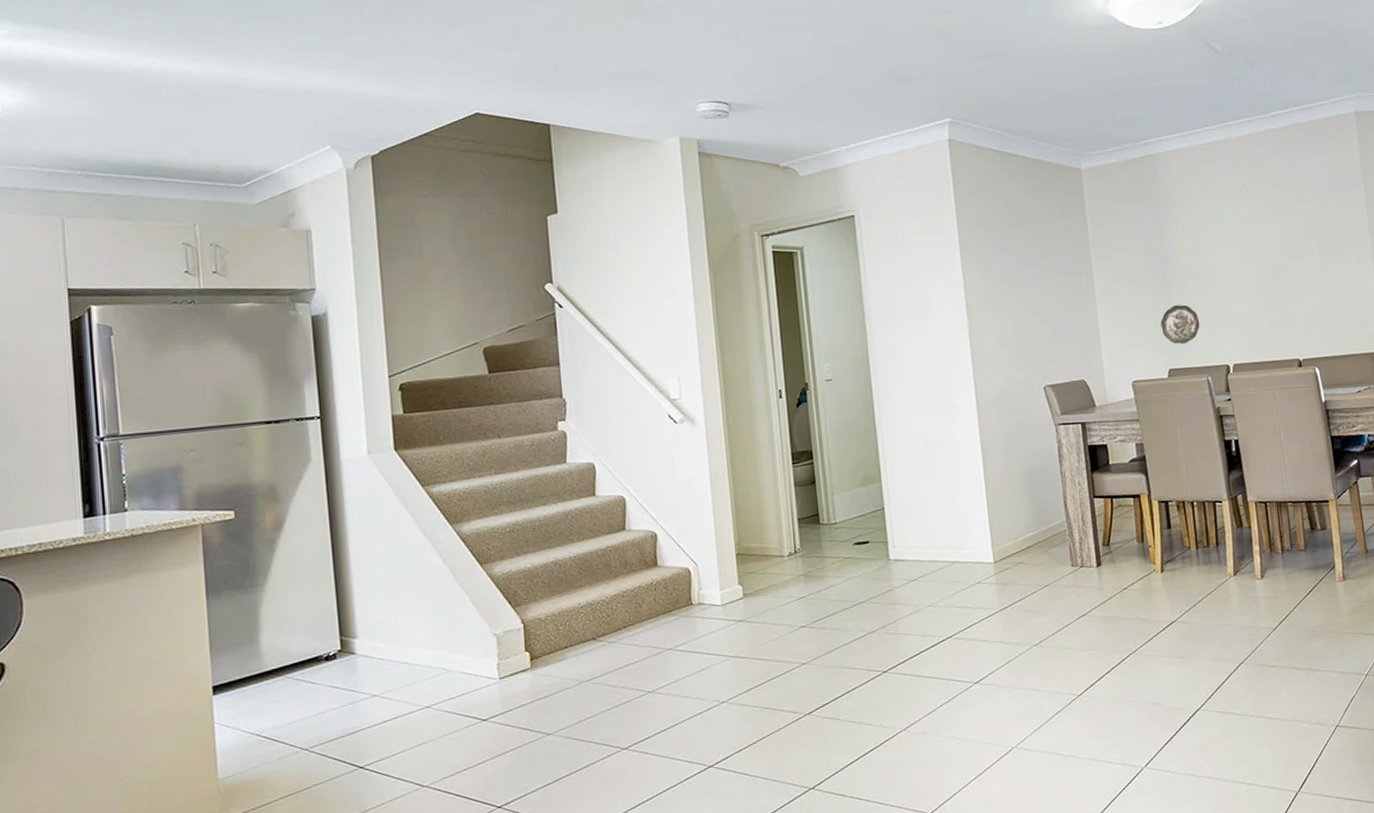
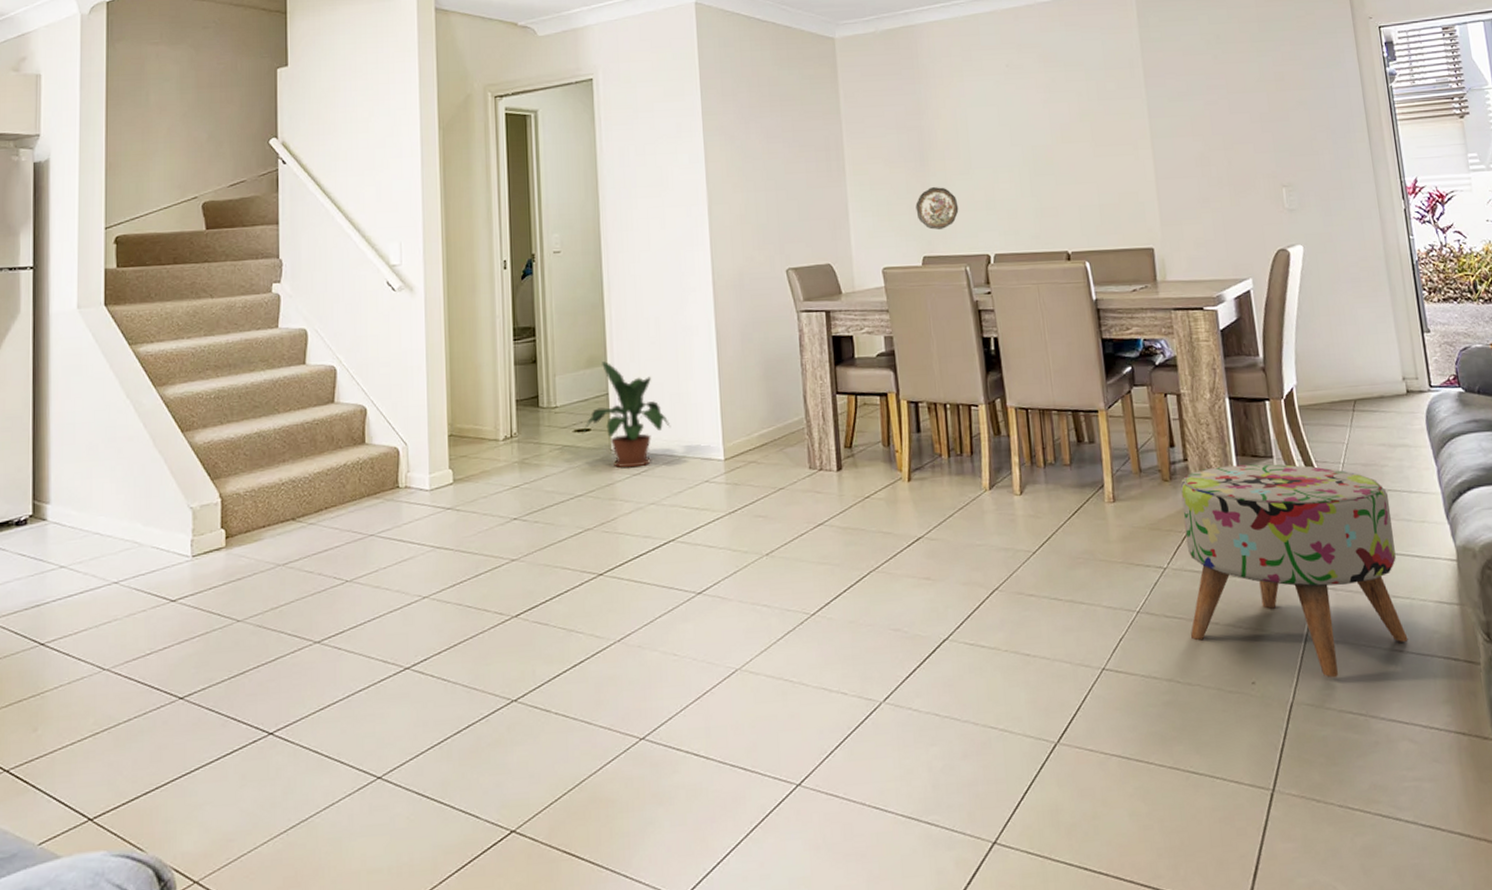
potted plant: none [861,479,944,575] -> present [582,361,671,468]

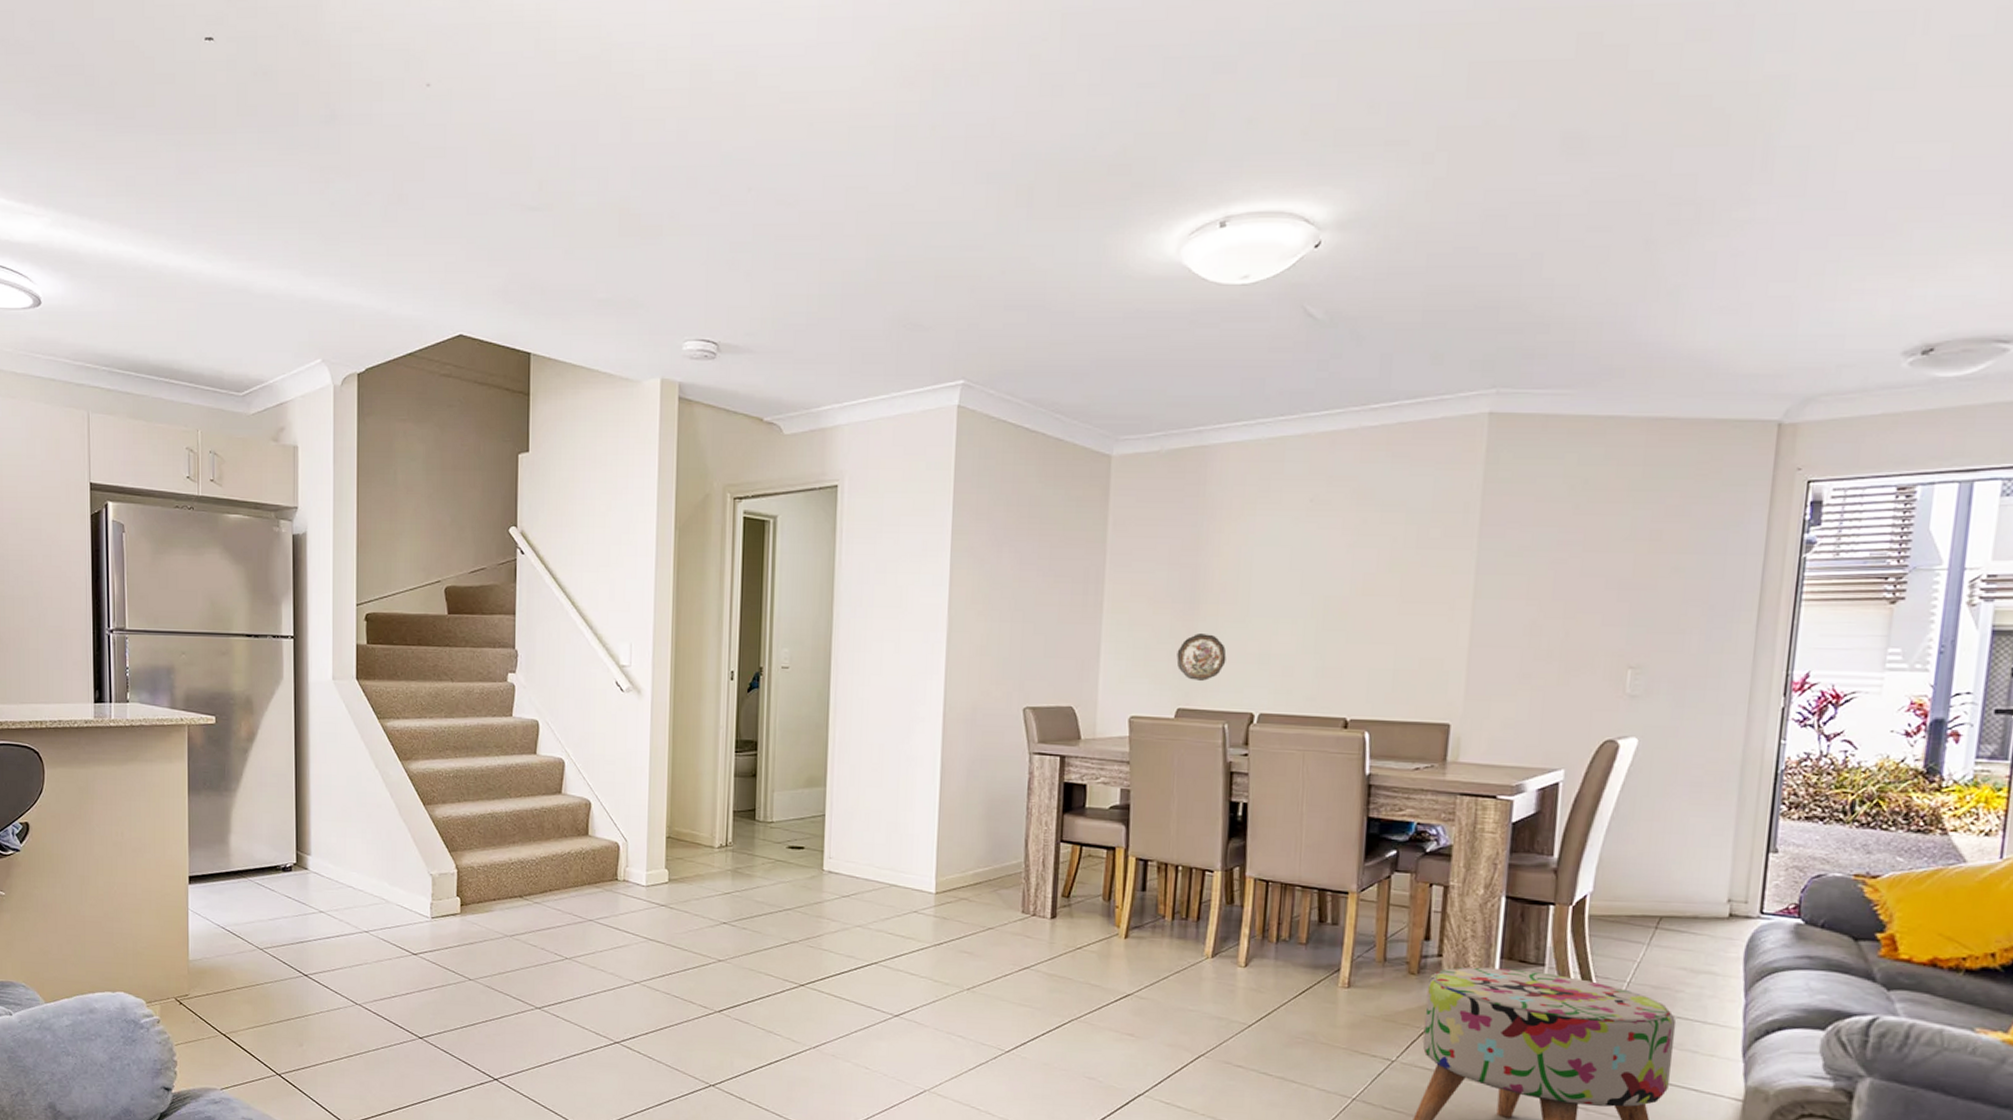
potted plant: present [582,361,671,468] -> none [795,783,885,890]

